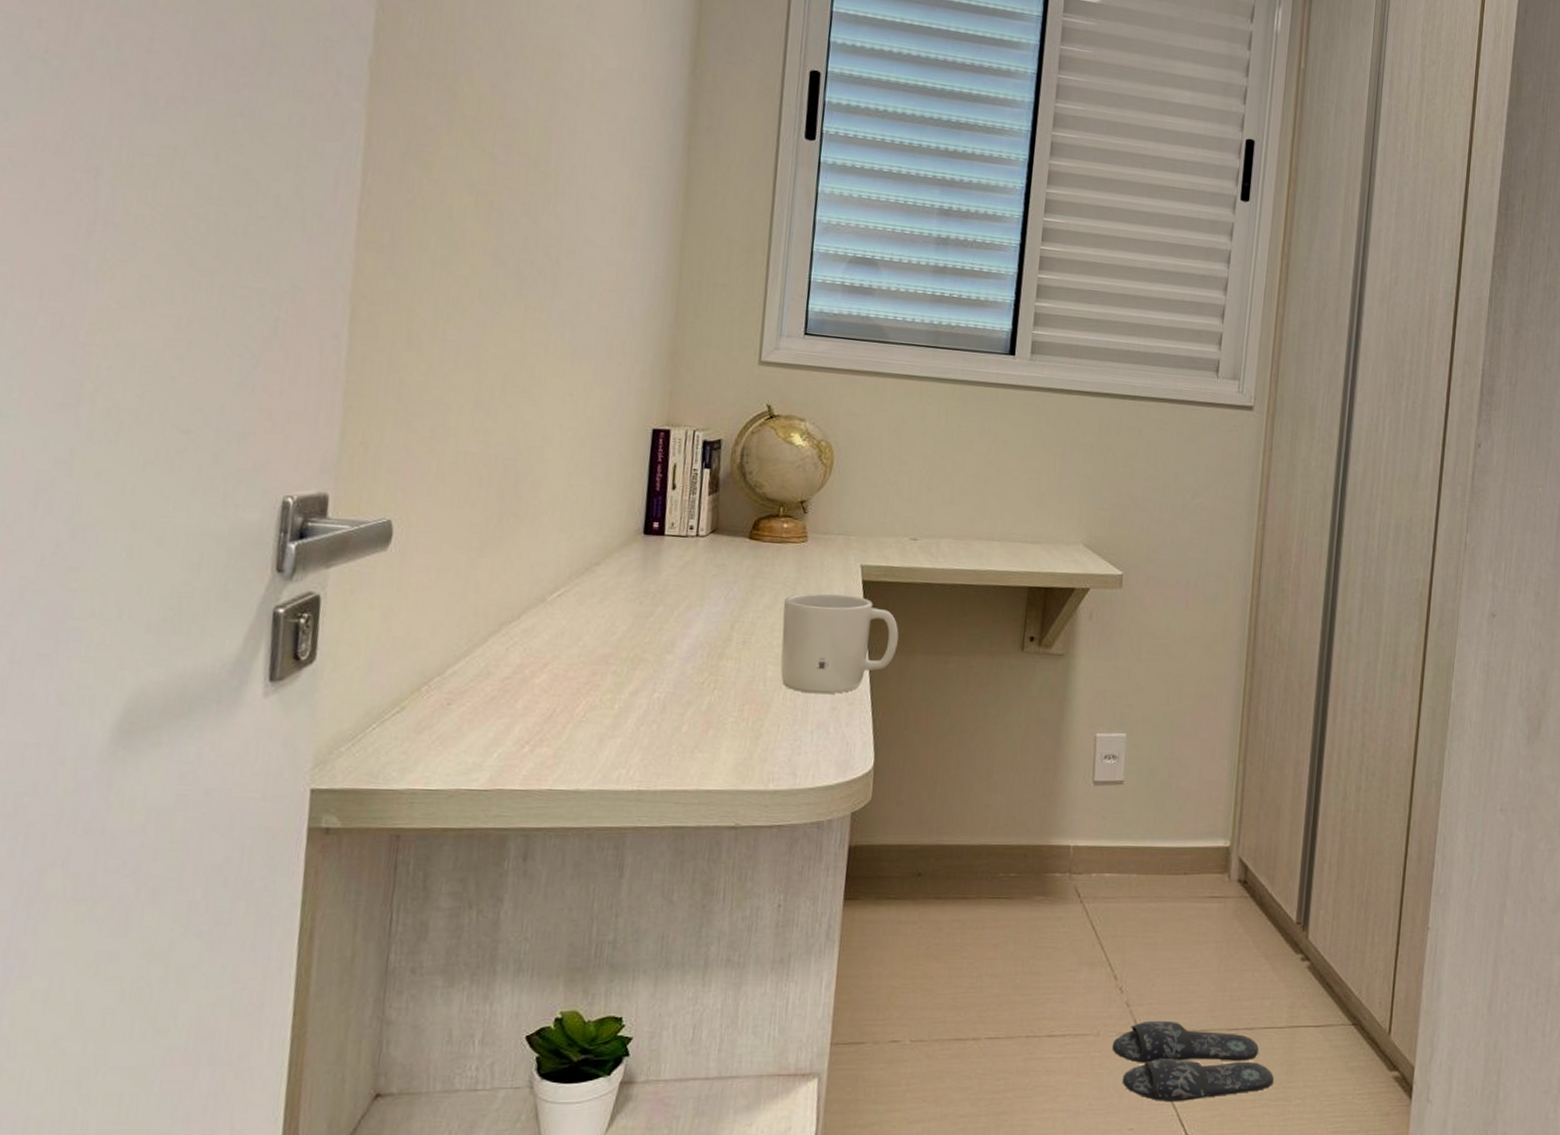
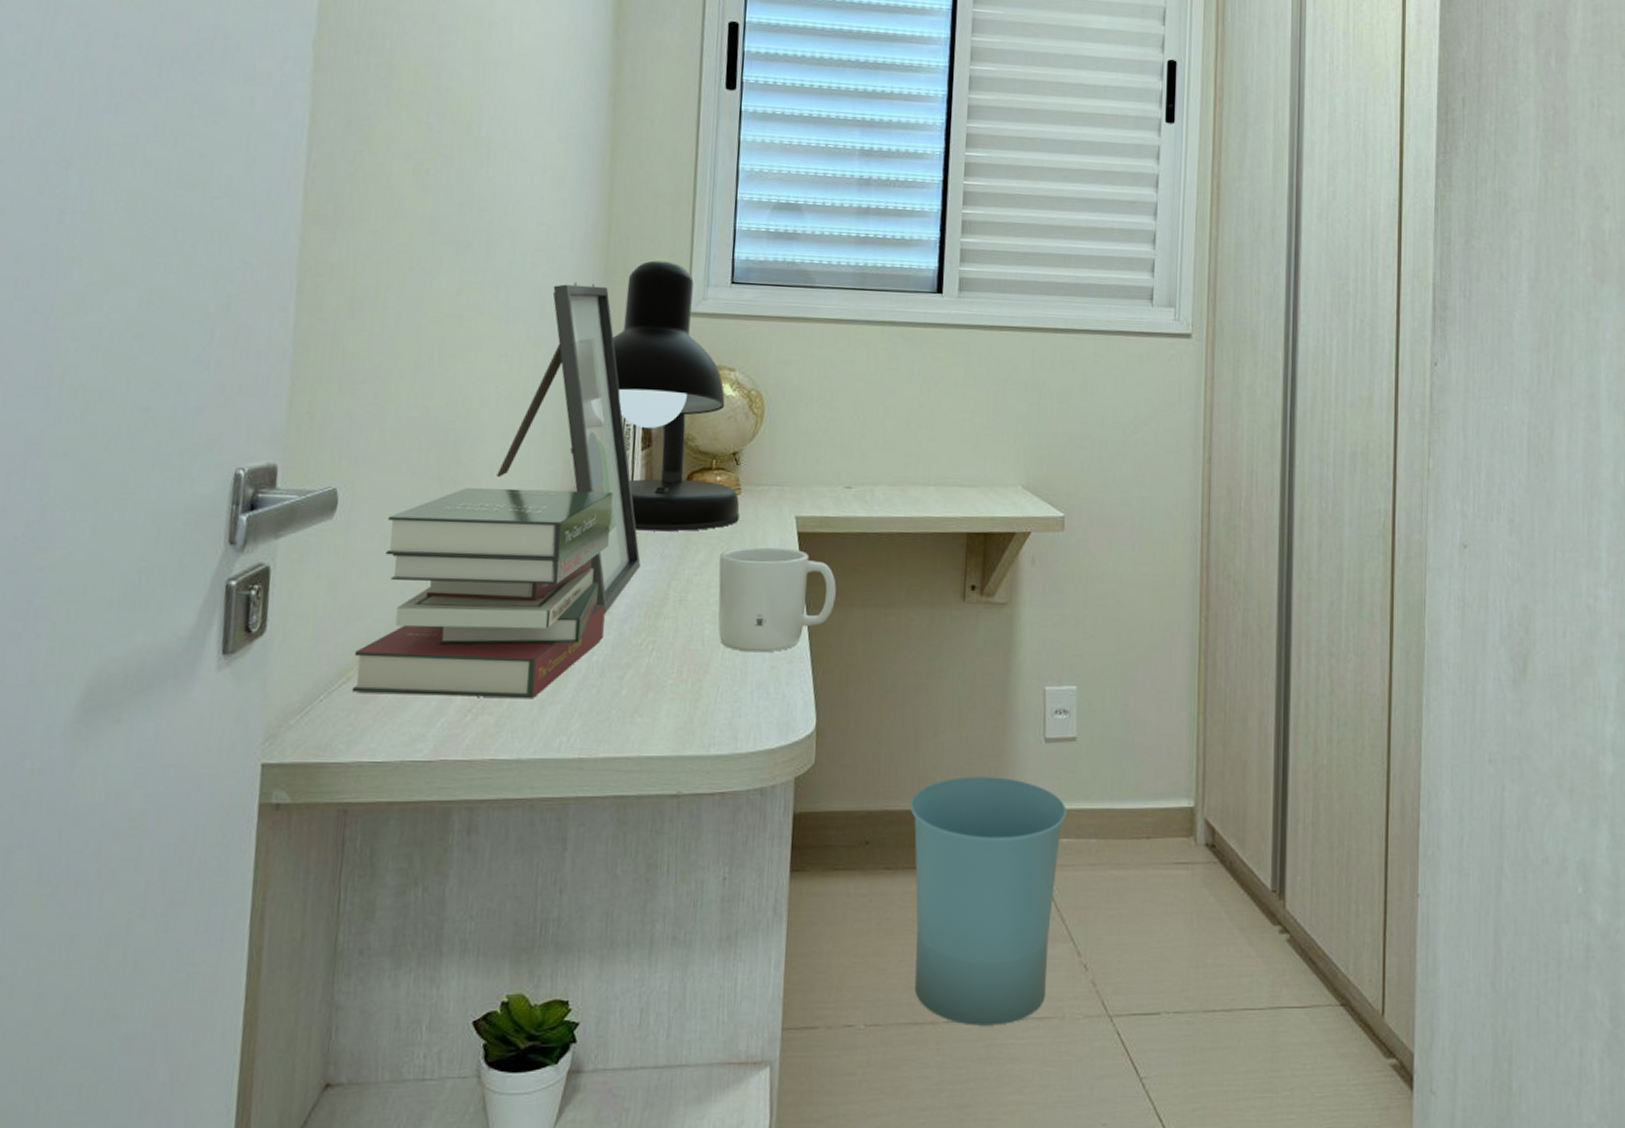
books: none [405,525,678,732] -> present [351,487,613,698]
picture frame: none [559,325,705,653] -> present [497,282,641,614]
desk lamp: none [681,307,806,575] -> present [612,260,740,532]
waste bin: none [959,815,1111,1041] -> present [910,776,1067,1026]
slippers: present [1112,1020,1274,1101] -> none [1079,1001,1257,1093]

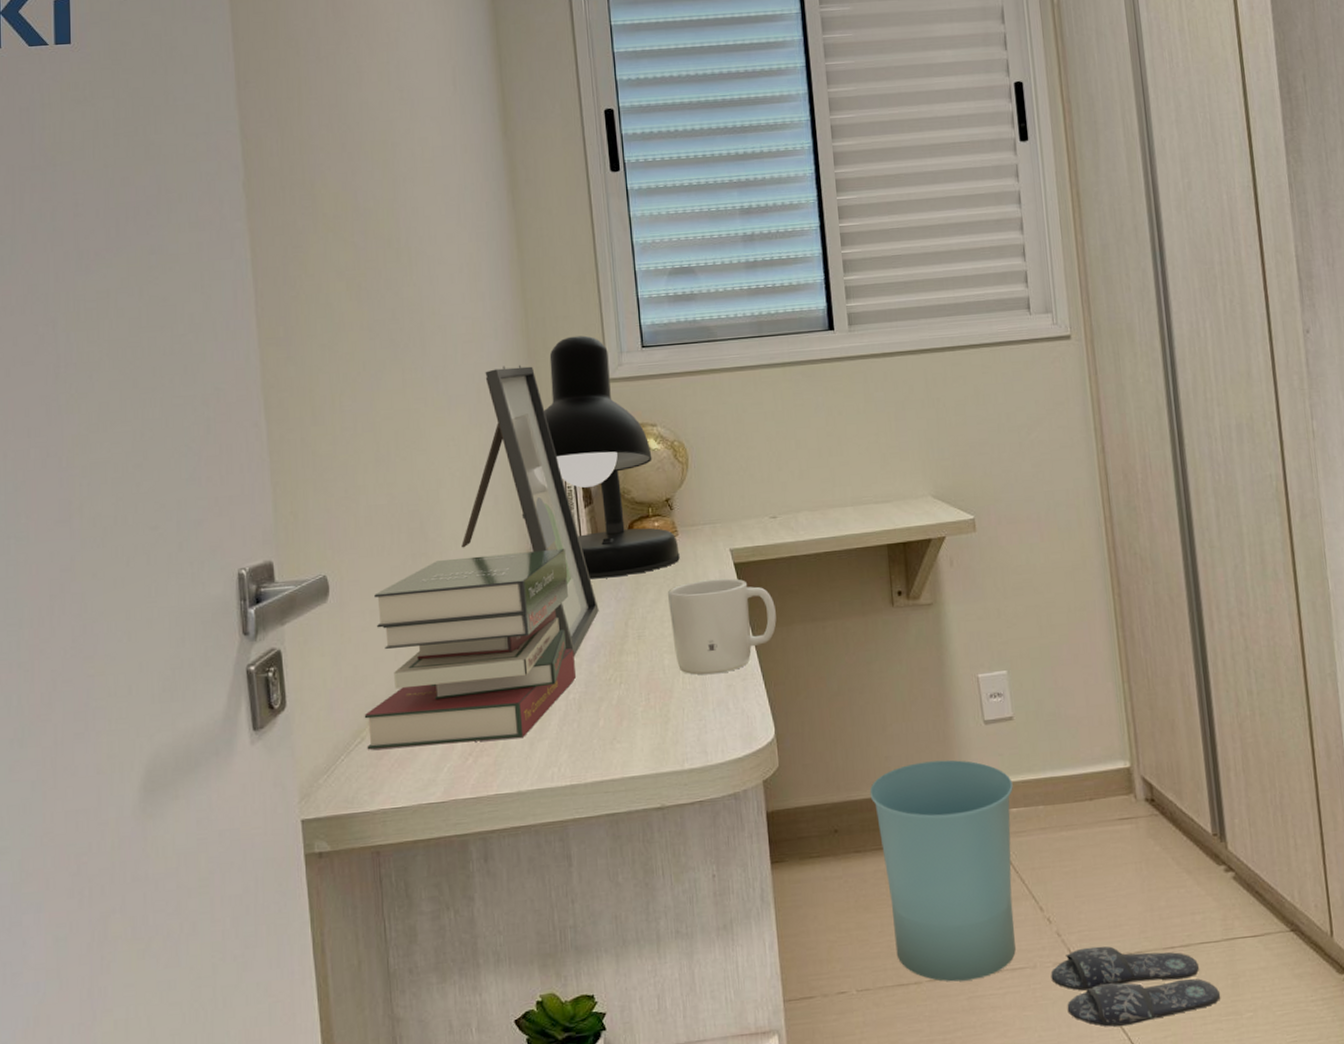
slippers: none [1079,1001,1257,1093] -> present [1051,946,1220,1027]

